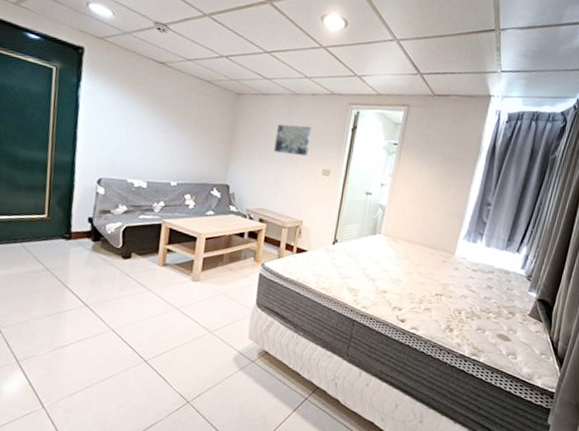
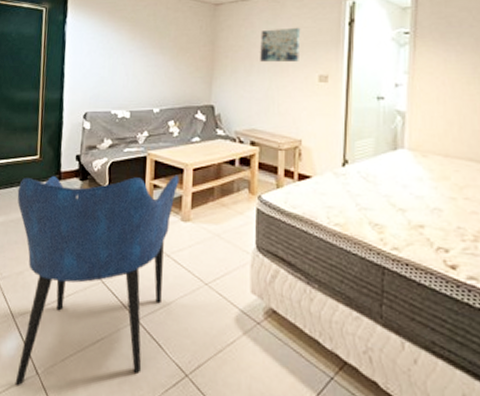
armchair: none [19,234,193,419] -> present [15,174,180,387]

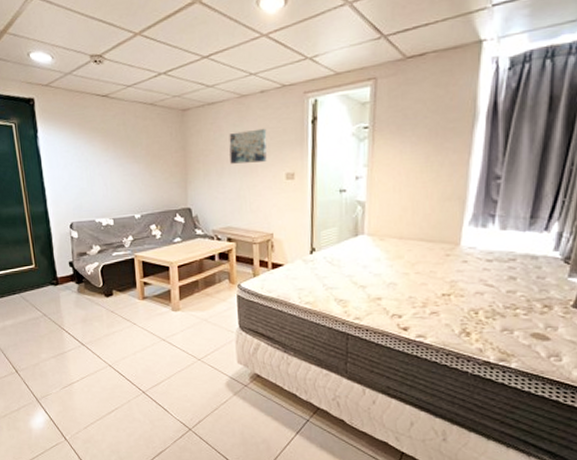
armchair: present [15,174,180,387] -> none [20,272,167,450]

